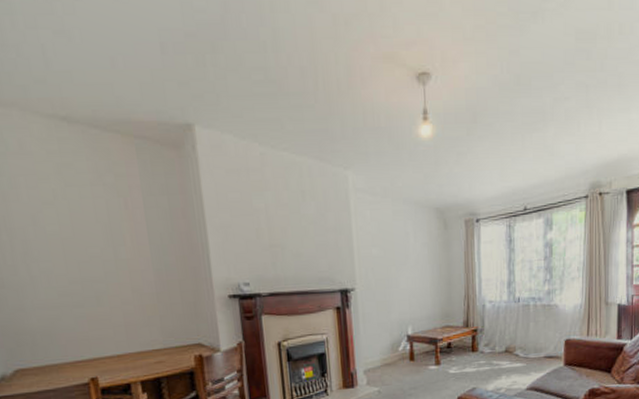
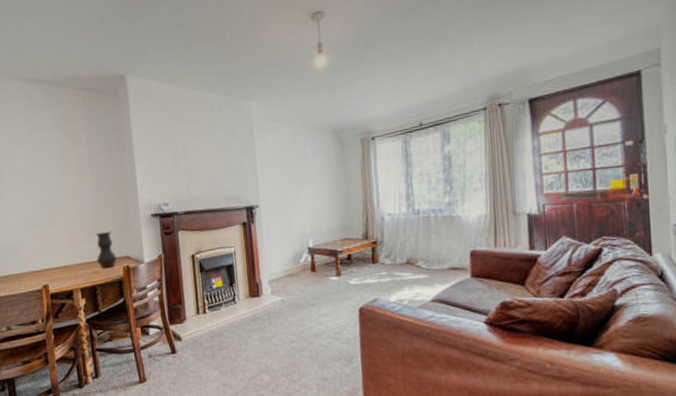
vase: none [158,314,187,358] -> present [95,231,117,269]

